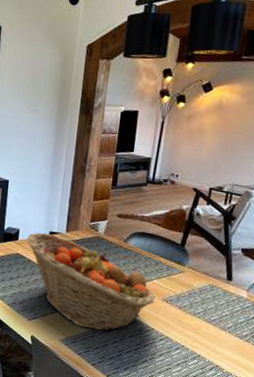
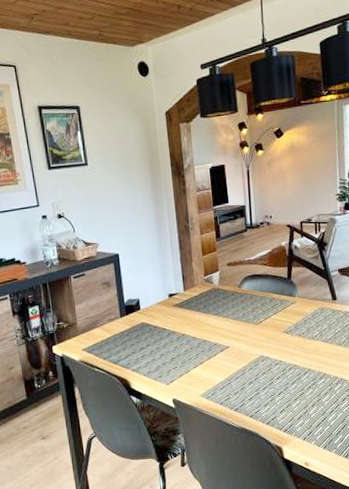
fruit basket: present [27,232,155,331] -> none [148,296,277,378]

